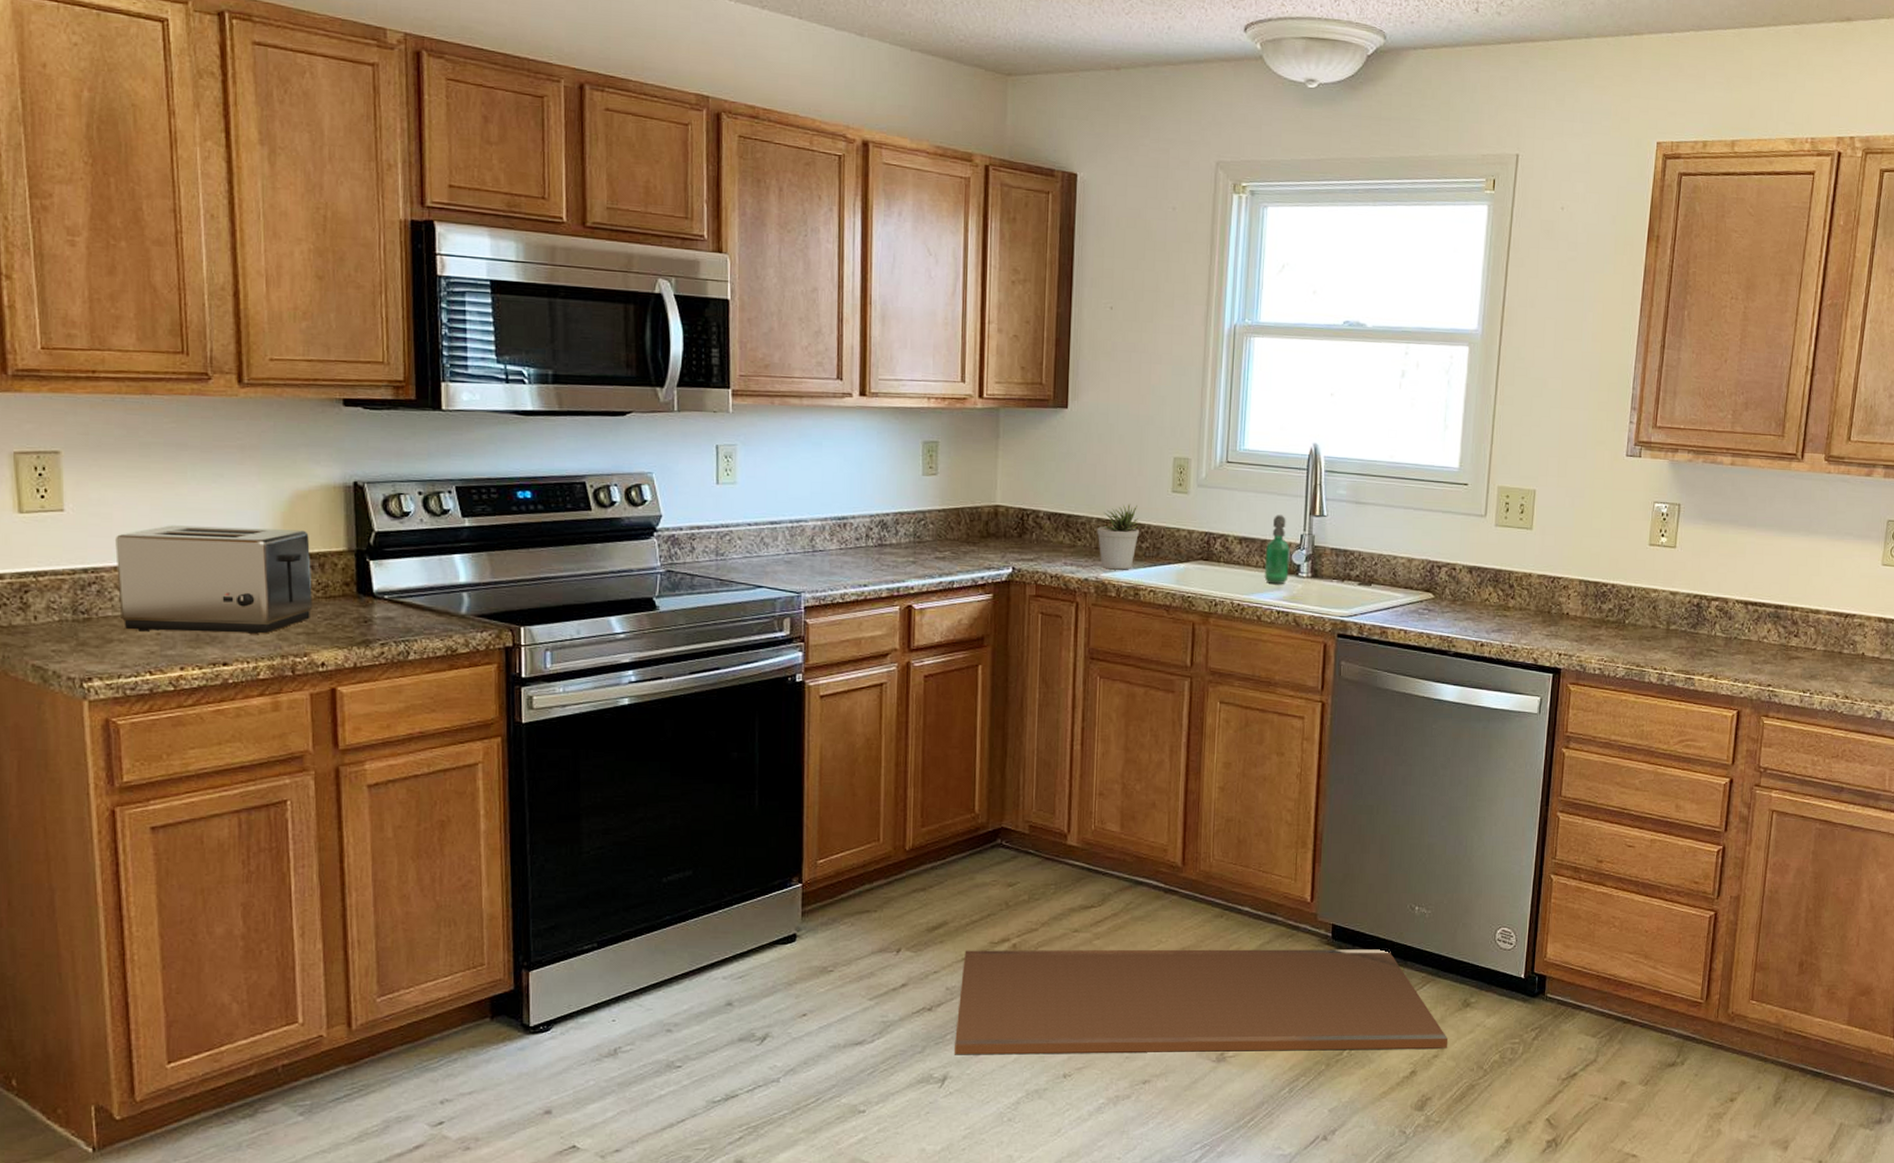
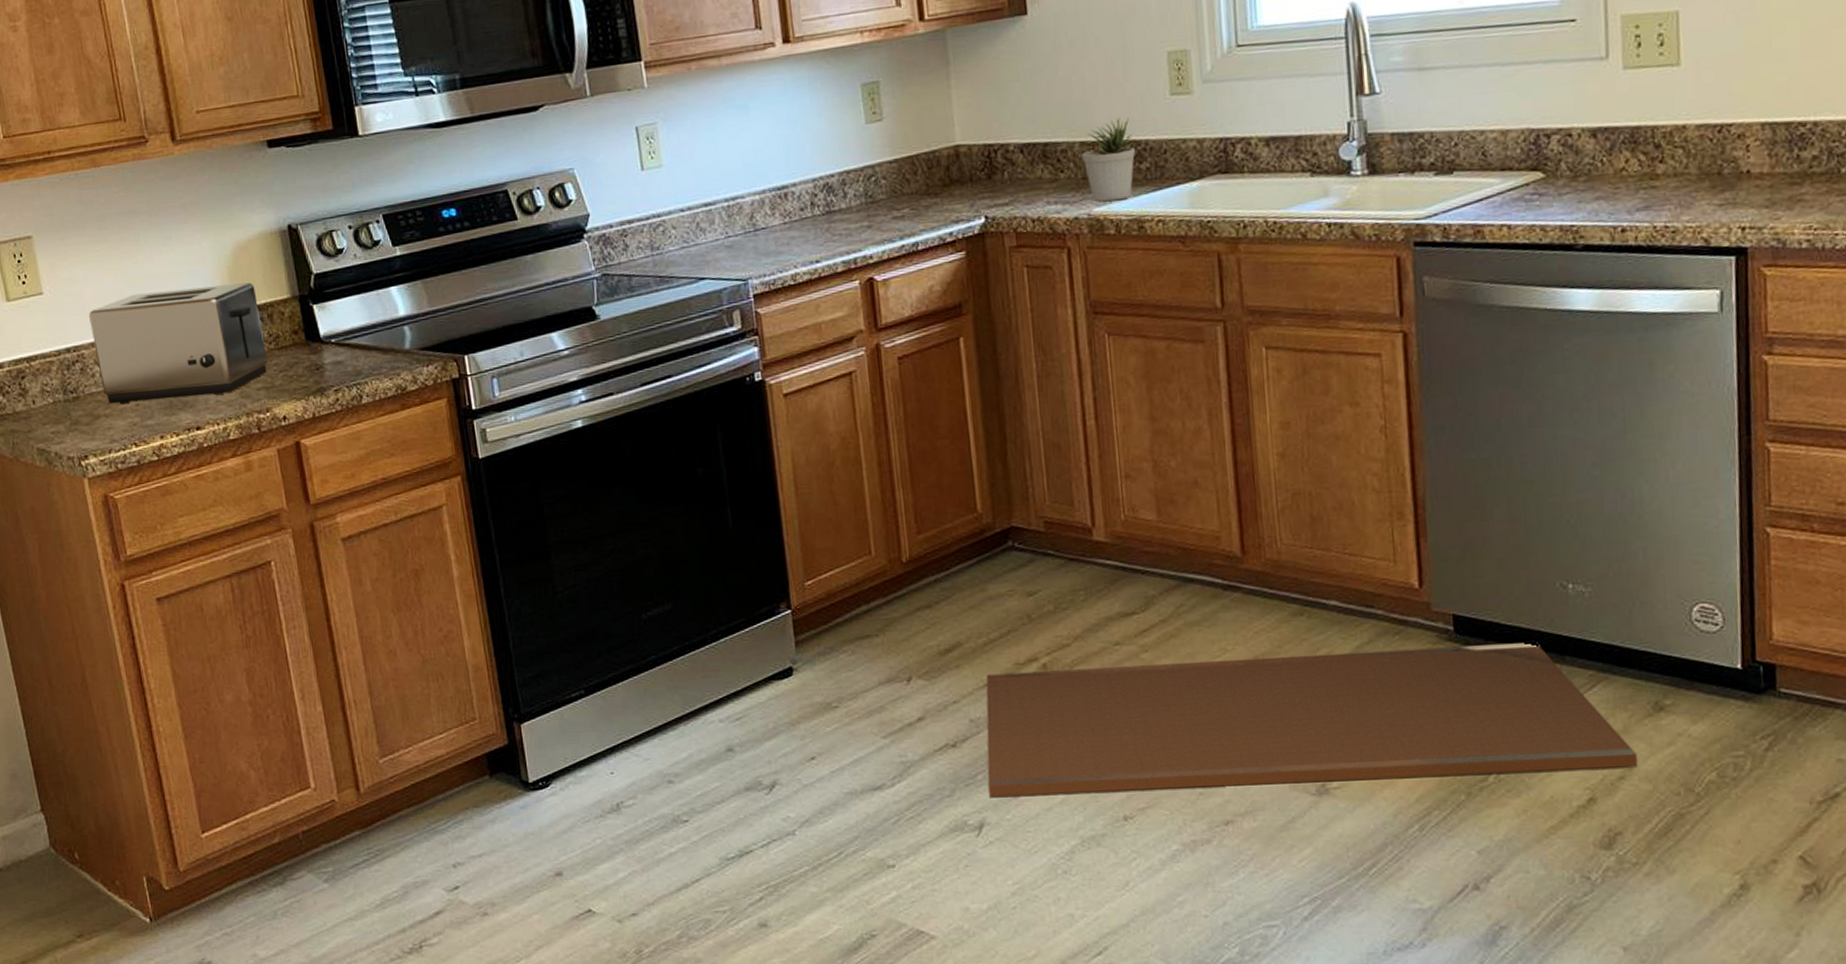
soap dispenser: present [1264,515,1290,584] -> none [1301,101,1338,191]

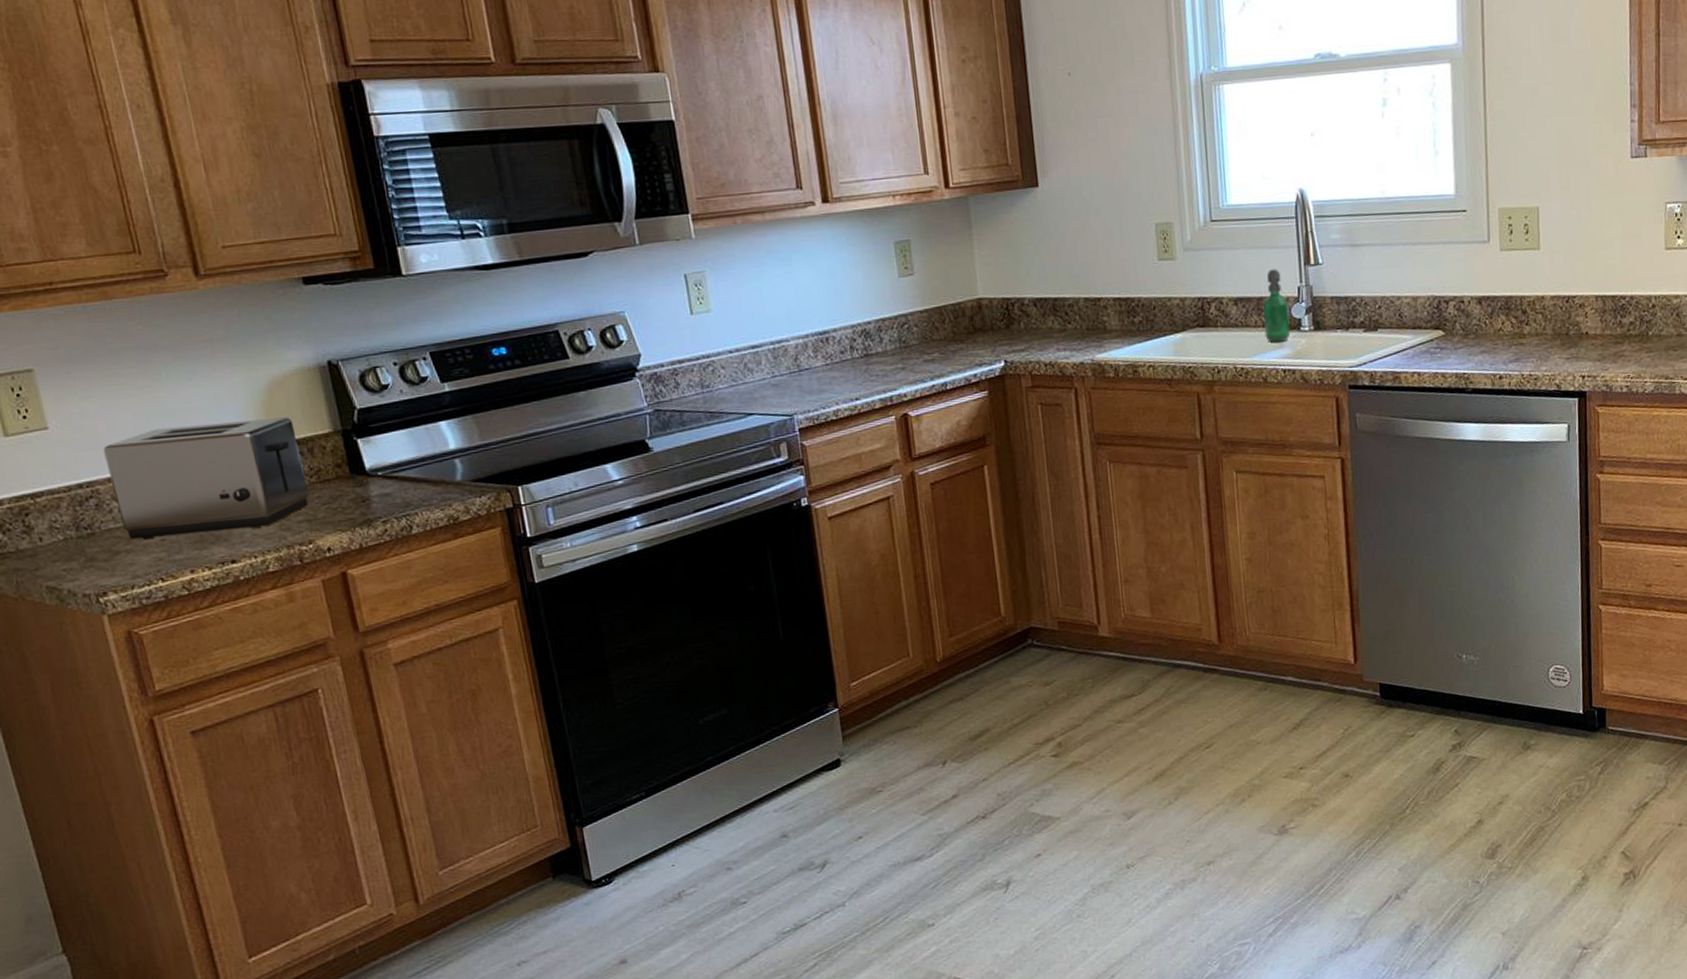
door mat: present [986,643,1638,798] -> none [1010,703,1512,859]
potted plant: present [1082,117,1135,202] -> none [1086,278,1130,350]
soap dispenser: none [1301,101,1338,191] -> present [1262,269,1291,342]

